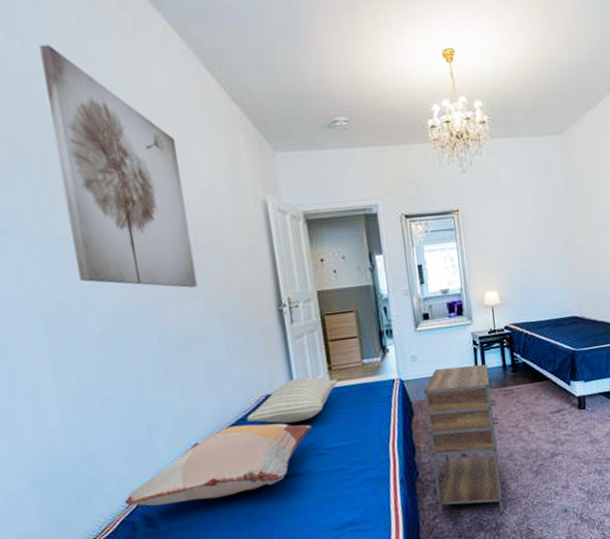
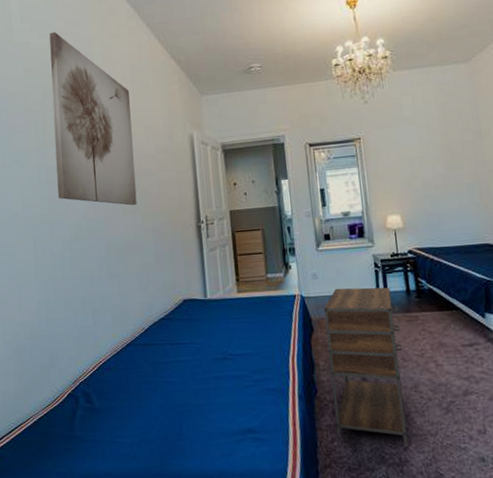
decorative pillow: present [125,423,313,506] -> none [72,323,221,386]
pillow: present [246,376,338,424] -> none [166,286,244,327]

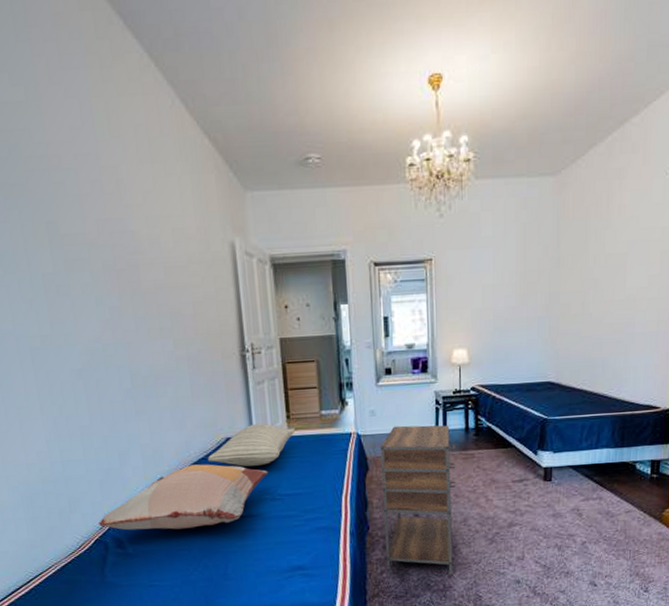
wall art: present [49,32,137,206] -> none [25,77,167,328]
decorative pillow: none [72,323,221,386] -> present [98,464,269,531]
pillow: none [166,286,244,327] -> present [207,423,296,467]

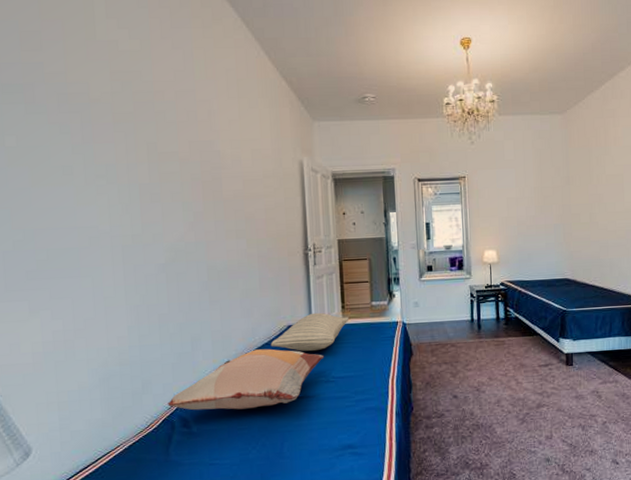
nightstand: present [380,425,456,574] -> none [423,315,490,453]

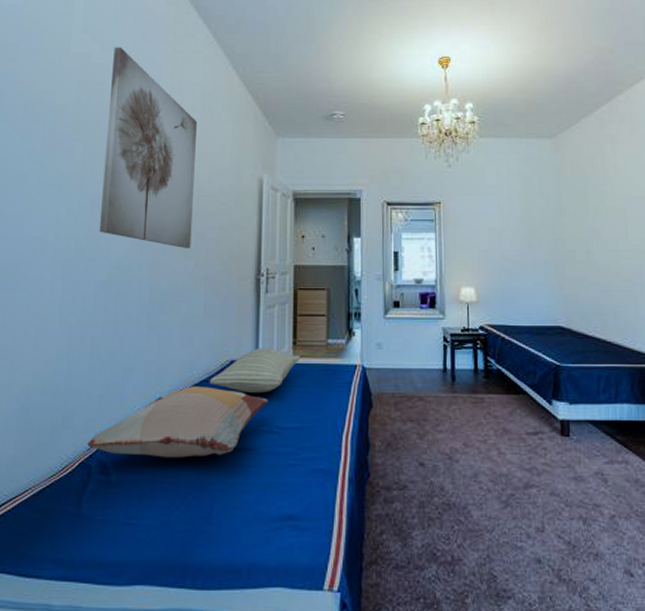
wall art: none [142,33,242,230] -> present [100,47,198,248]

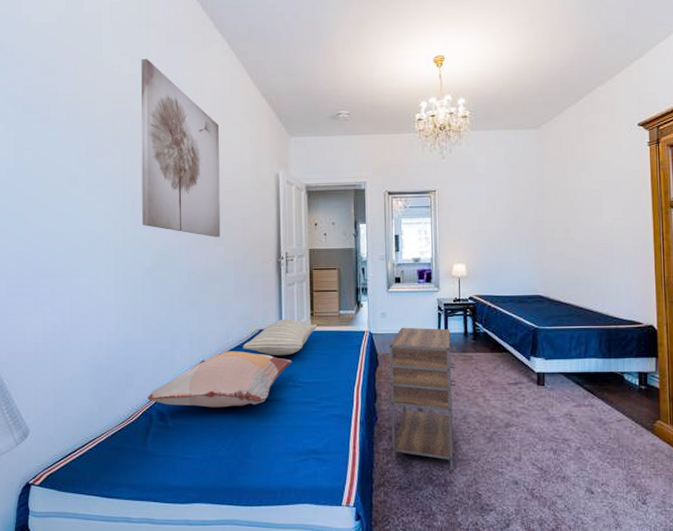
nightstand: none [385,361,466,543] -> present [389,327,457,470]

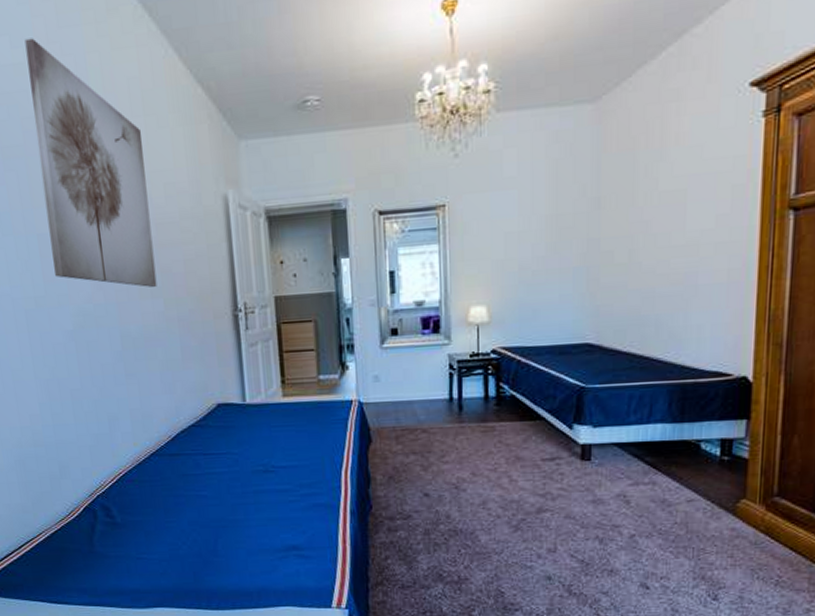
decorative pillow: present [147,351,293,408] -> none [88,431,262,500]
pillow: present [242,318,318,356] -> none [197,388,291,436]
nightstand: present [389,327,457,470] -> none [384,392,474,565]

